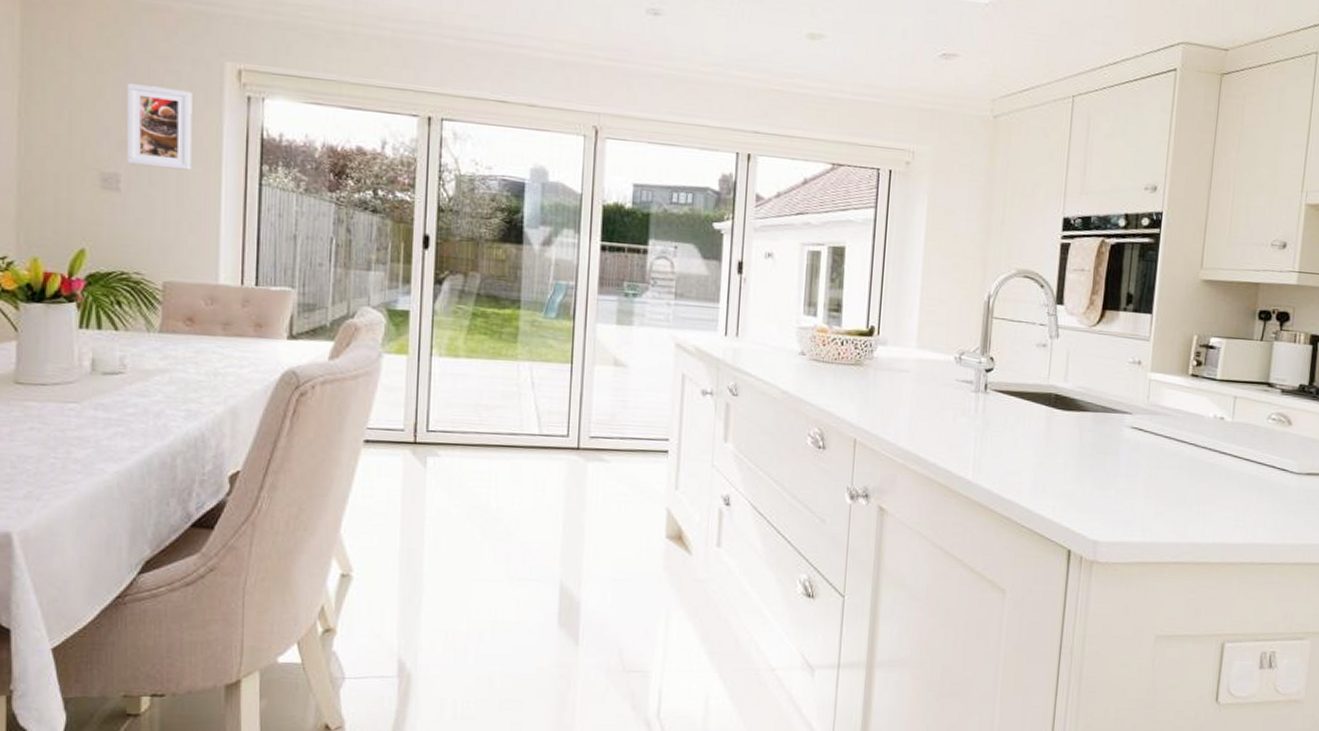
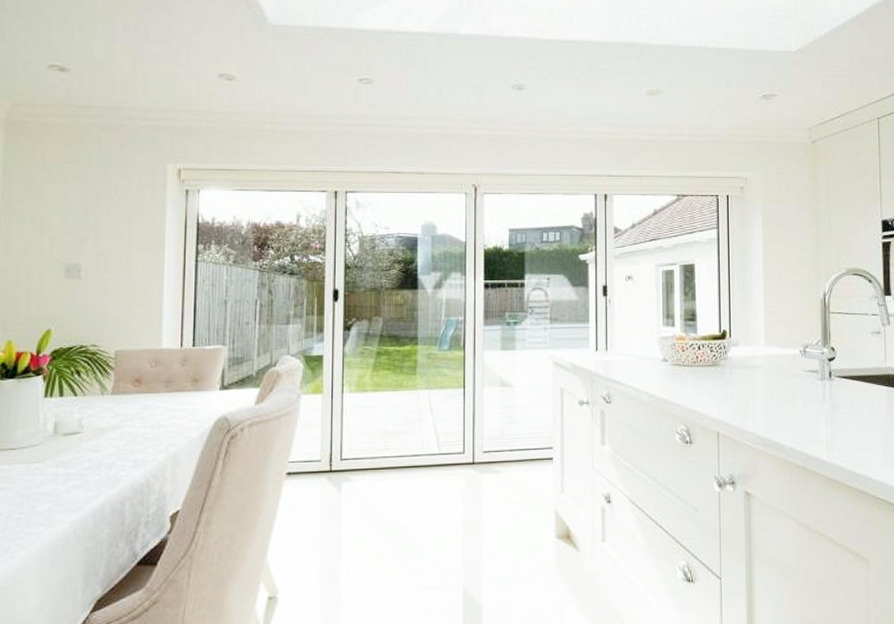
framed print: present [126,83,192,170] -> none [87,190,141,256]

